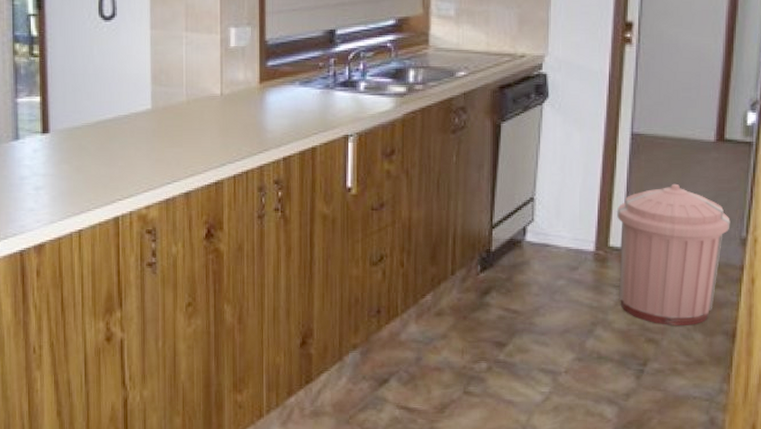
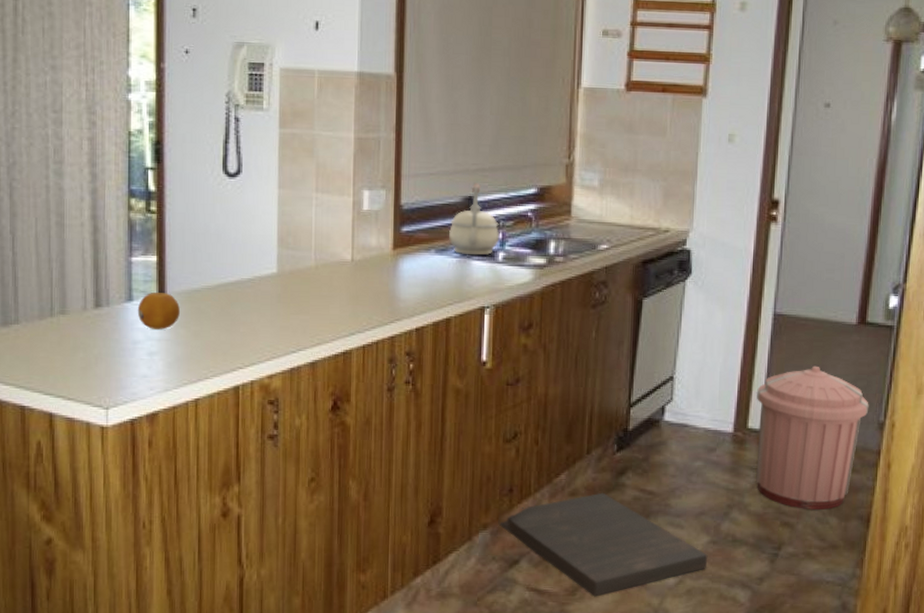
fruit: none [23,131,62,165] -> present [137,293,180,330]
kettle: none [312,17,360,86] -> present [449,183,499,256]
doormat: none [367,312,574,414] -> present [498,492,708,597]

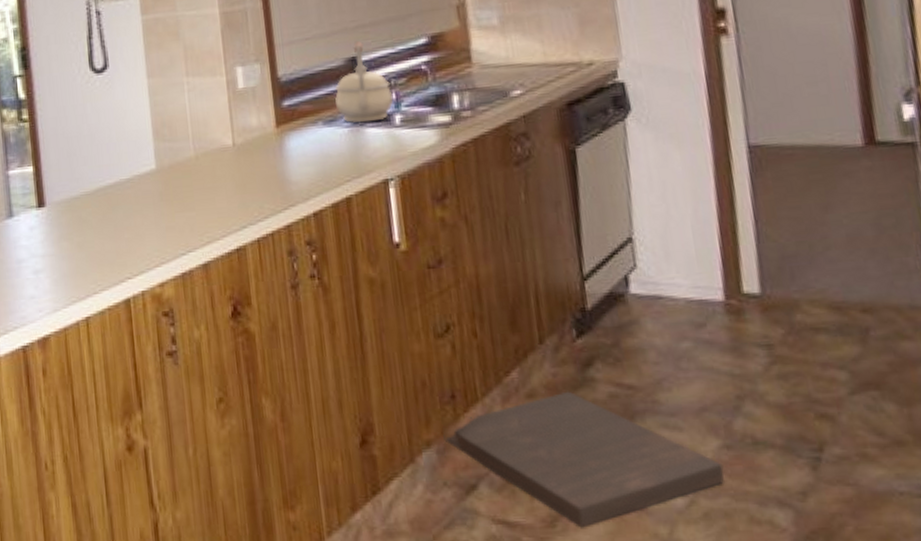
fruit: present [137,293,180,330] -> none [18,204,61,245]
trash can: present [756,365,869,510] -> none [744,204,907,394]

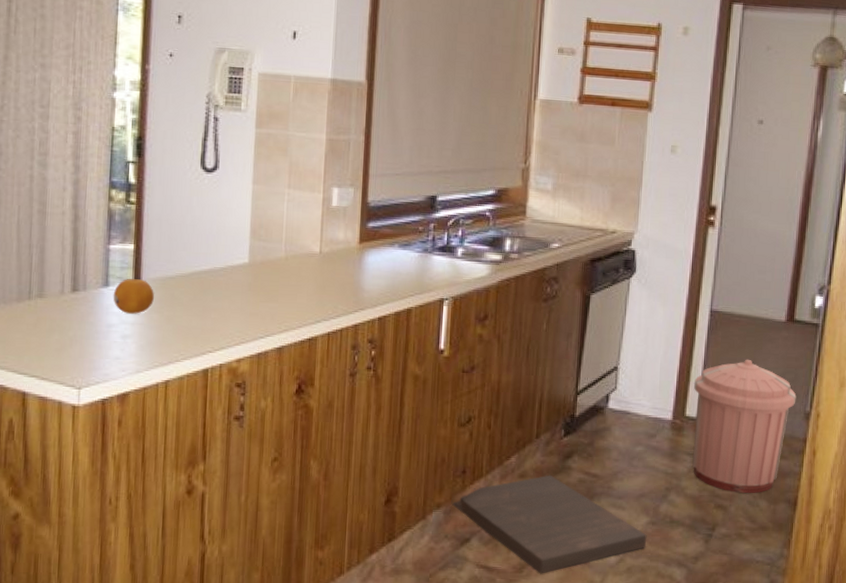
fruit: none [18,204,61,245] -> present [113,279,154,314]
kettle: present [335,41,393,123] -> none [412,184,459,251]
trash can: none [744,204,907,394] -> present [692,359,797,493]

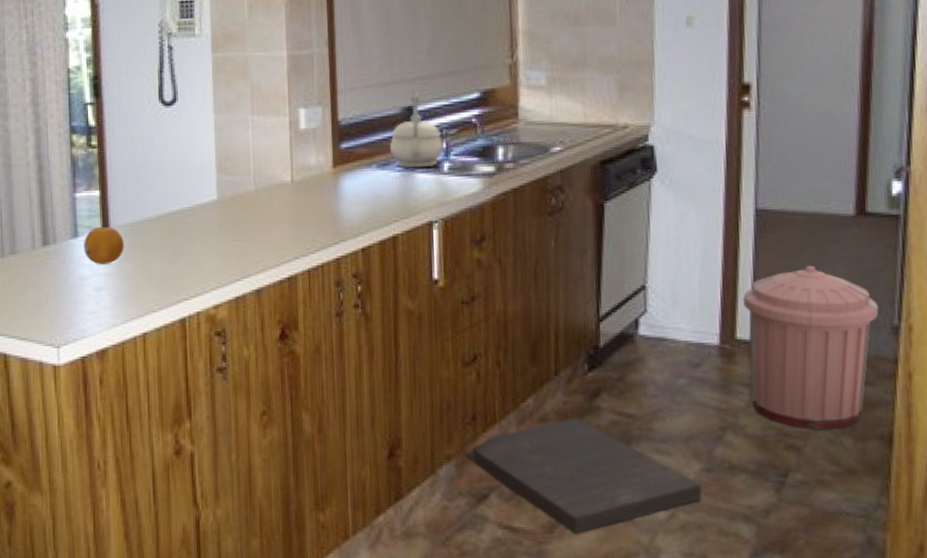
kettle: none [412,184,459,251] -> present [390,92,443,168]

